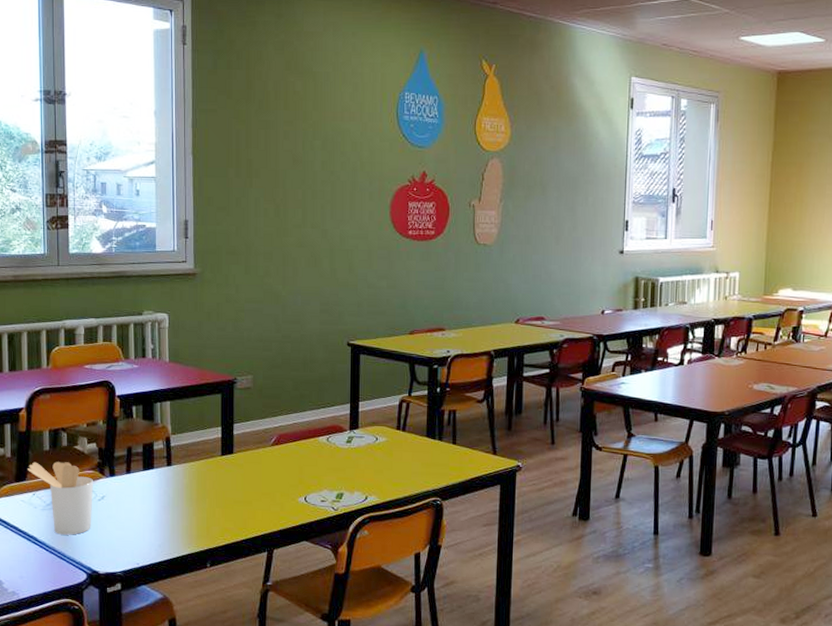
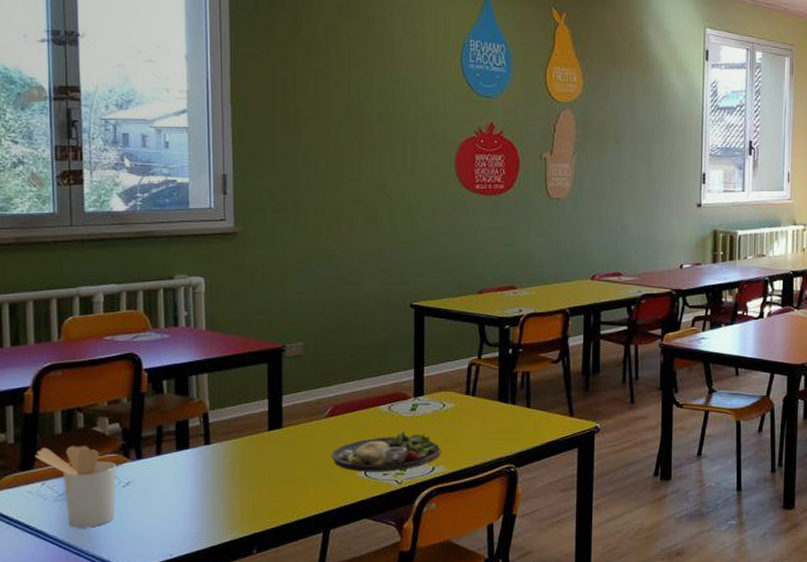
dinner plate: none [276,461,374,499] -> present [331,430,441,472]

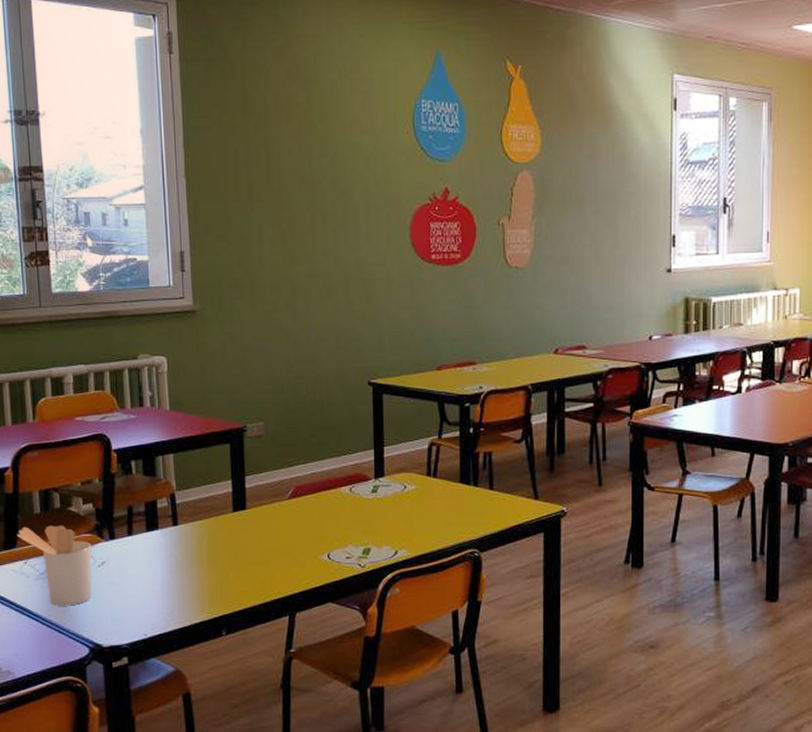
dinner plate: present [331,430,441,472] -> none [295,513,404,555]

